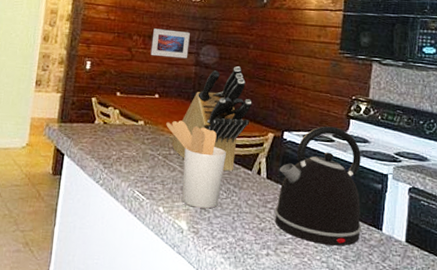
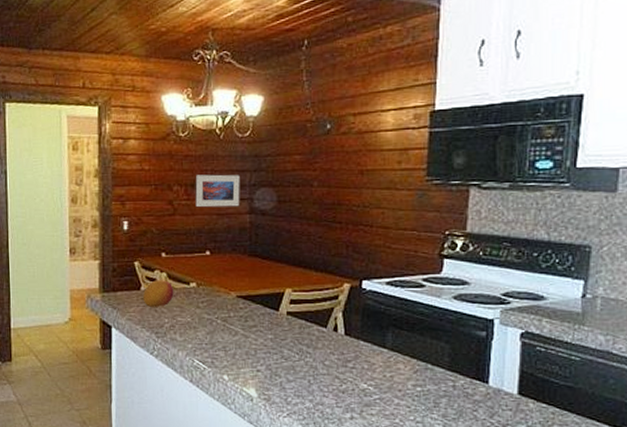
fruit: none [95,115,124,140] -> present [142,280,174,307]
utensil holder: present [166,120,226,209] -> none [222,278,295,373]
knife block: present [171,66,252,172] -> none [230,209,322,331]
kettle: present [274,126,362,246] -> none [356,269,464,404]

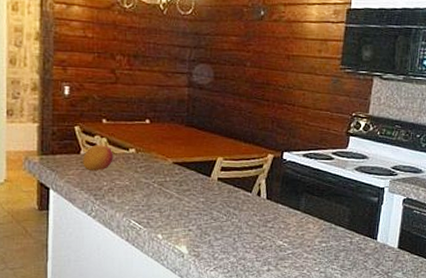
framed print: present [195,174,240,207] -> none [137,47,181,80]

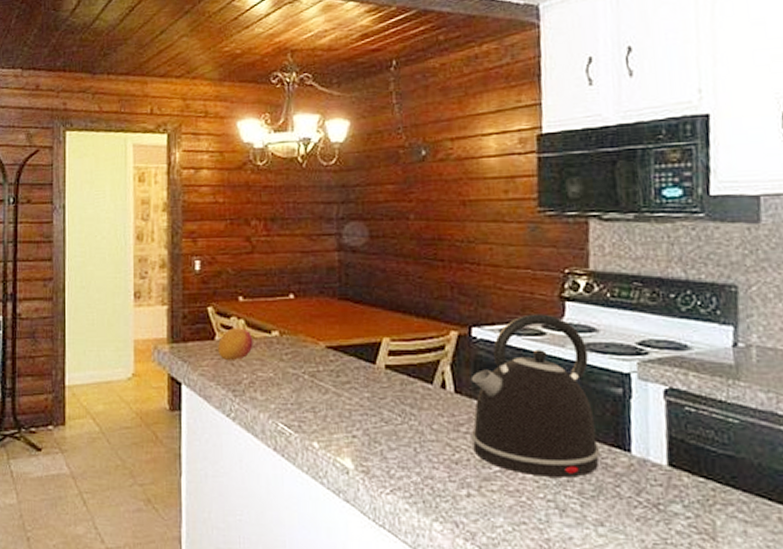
kettle: none [274,144,360,257] -> present [470,313,601,477]

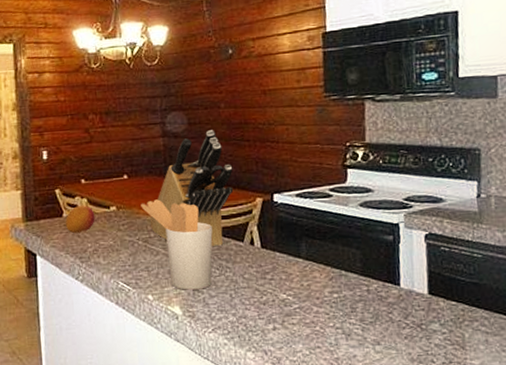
utensil holder: none [308,326,395,439] -> present [141,199,213,290]
knife block: none [318,245,423,388] -> present [149,130,234,247]
kettle: present [470,313,601,477] -> none [273,180,377,310]

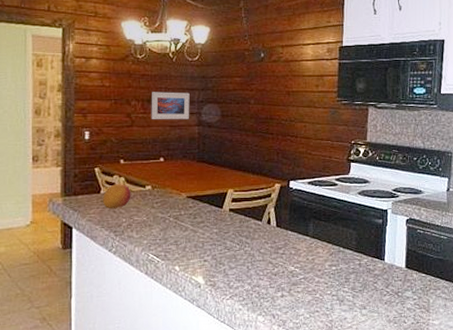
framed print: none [110,101,153,133] -> present [151,92,190,120]
utensil holder: present [141,199,213,290] -> none [174,181,236,262]
knife block: present [149,130,234,247] -> none [181,122,257,225]

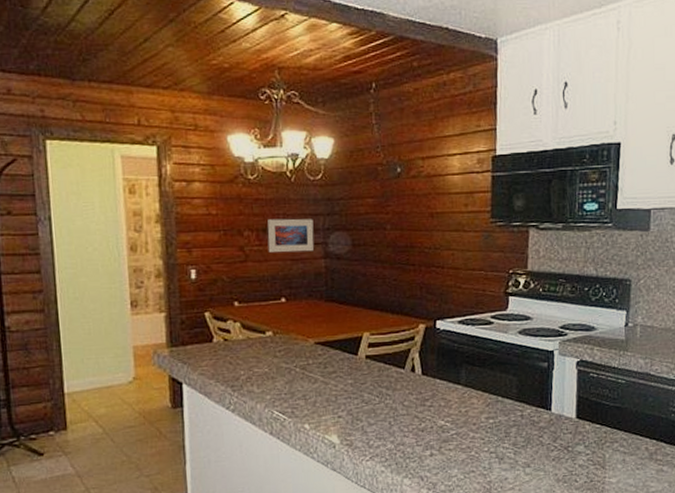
fruit: present [102,184,131,208] -> none [215,330,249,360]

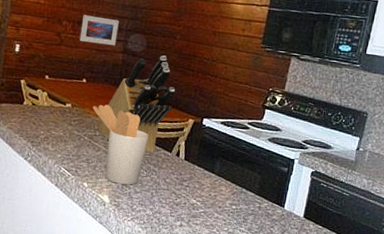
utensil holder: none [299,324,374,419] -> present [92,104,148,185]
knife block: none [308,252,397,374] -> present [97,55,176,153]

